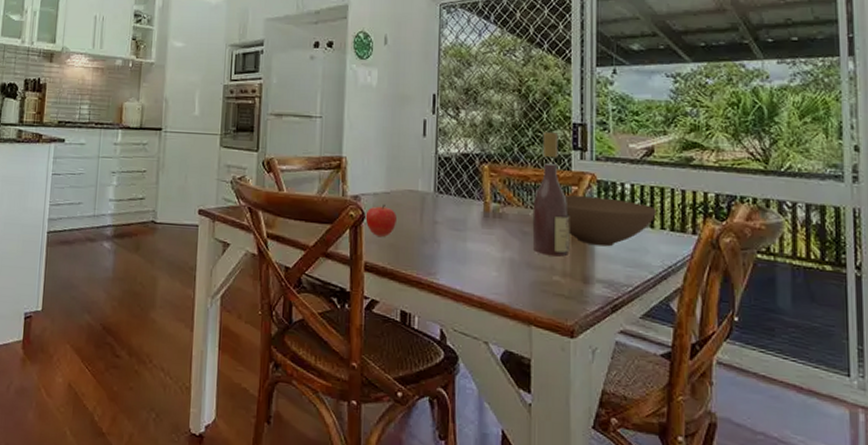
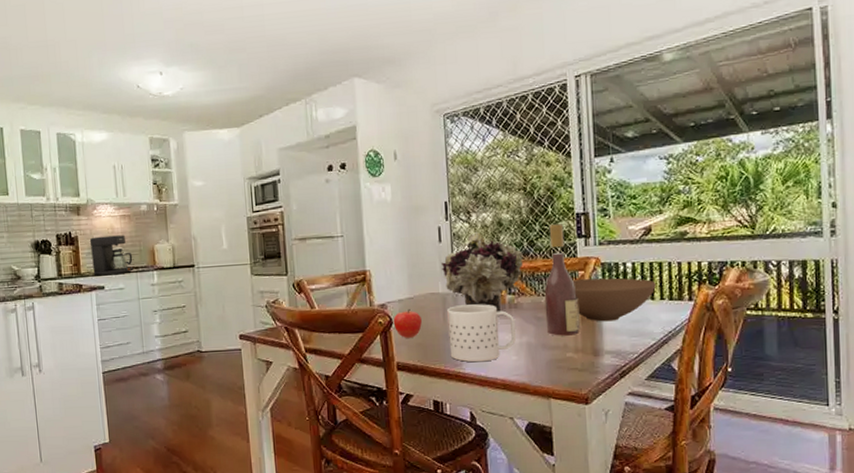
coffee maker: none [56,86,99,129] -> present [89,235,134,276]
flower arrangement: none [424,129,513,225] -> present [442,231,524,316]
mug: none [424,207,498,274] -> present [447,304,516,363]

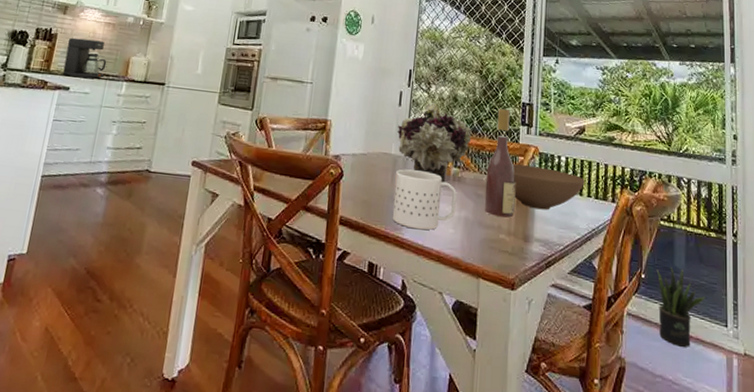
fruit: present [393,308,422,339] -> none [343,164,371,195]
potted plant: none [744,356,803,432] -> present [656,267,706,347]

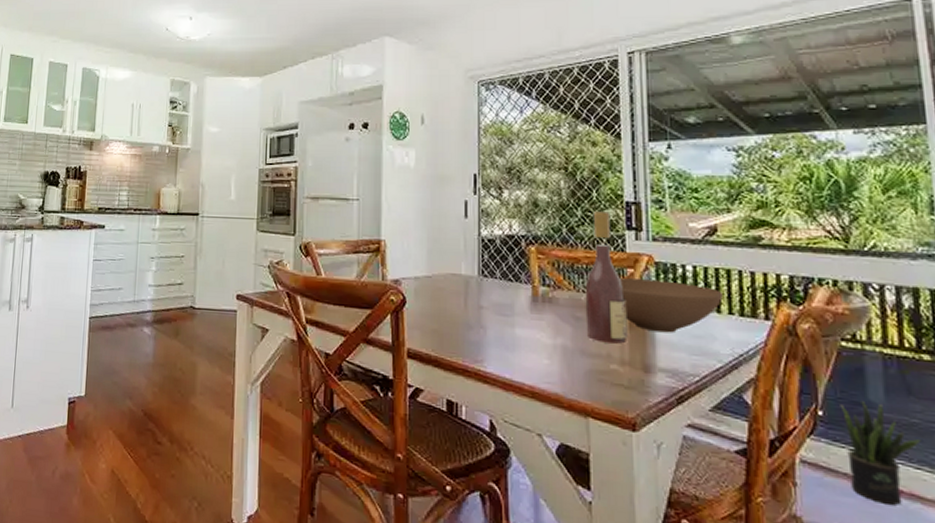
coffee maker: present [62,37,107,79] -> none [96,173,138,215]
mug: present [392,169,456,230] -> none [470,291,549,362]
flower arrangement: present [397,102,472,186] -> none [466,210,561,310]

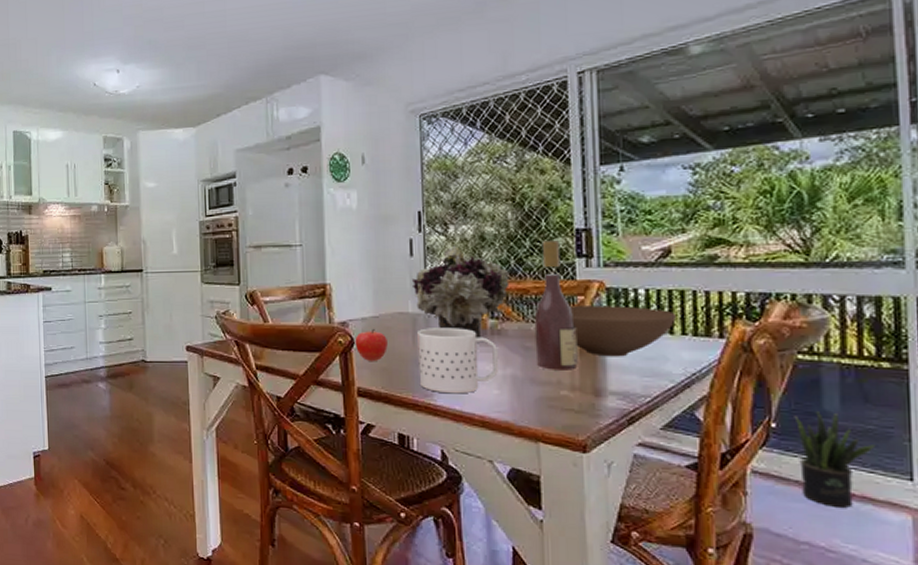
fruit: none [406,288,439,323] -> present [354,328,388,362]
flower arrangement: none [466,210,561,310] -> present [412,245,510,343]
mug: none [470,291,549,362] -> present [417,328,498,394]

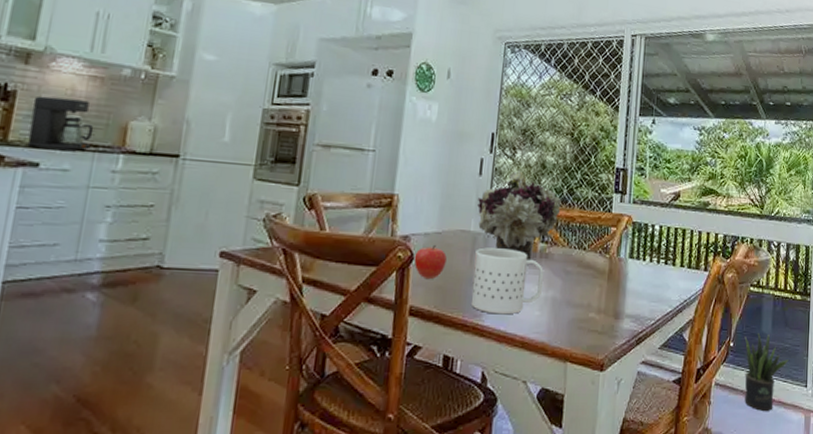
coffee maker: none [39,235,81,277] -> present [27,95,94,152]
wine bottle: present [534,240,578,370] -> none [573,175,608,295]
bowl: present [569,306,676,357] -> none [604,236,678,284]

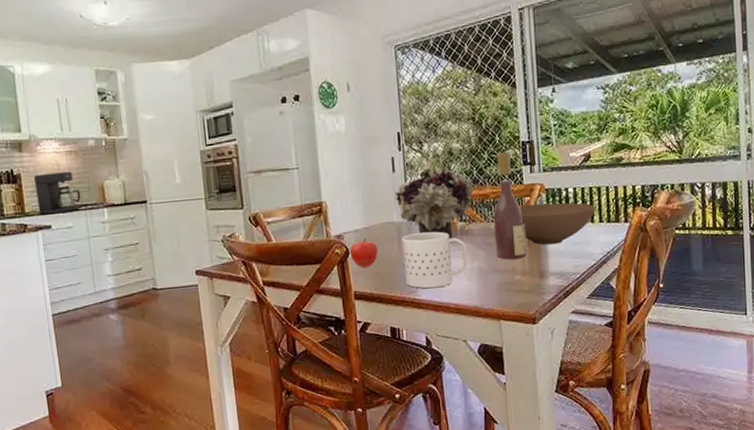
wine bottle: none [573,175,608,295] -> present [493,152,527,260]
bowl: none [604,236,678,284] -> present [519,202,595,245]
potted plant: present [744,333,789,411] -> none [674,272,725,341]

